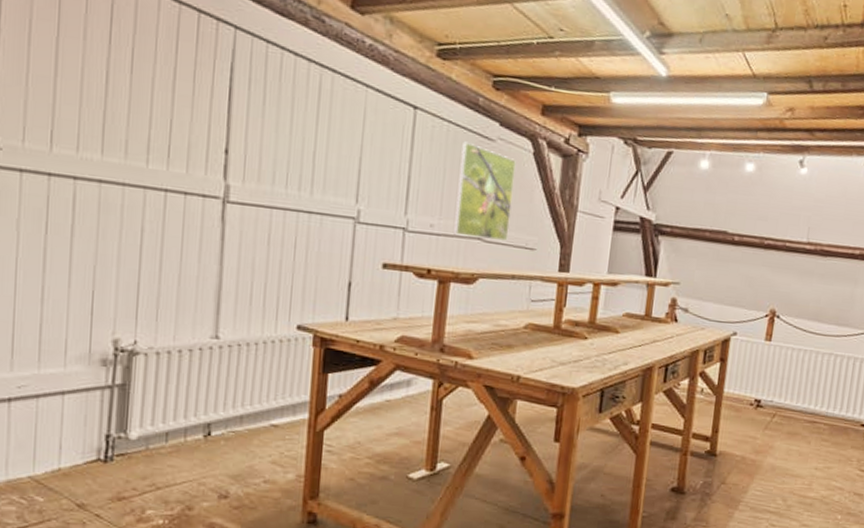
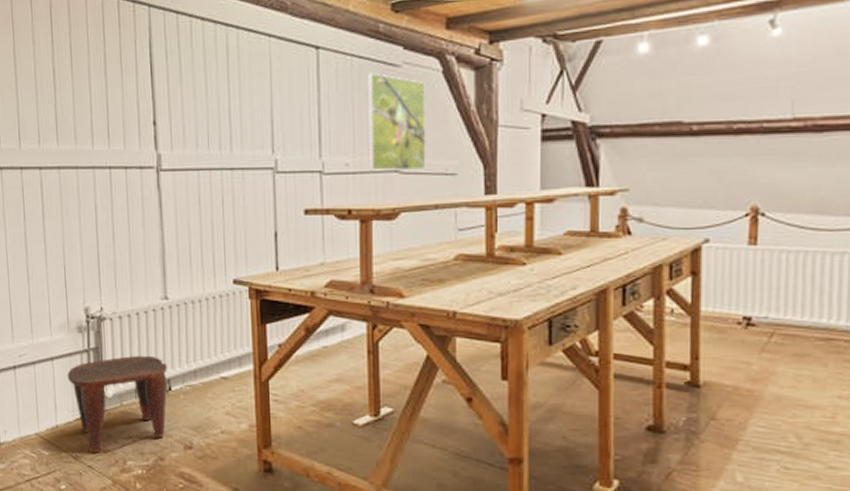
stool: none [80,395,209,501] -> present [67,355,167,453]

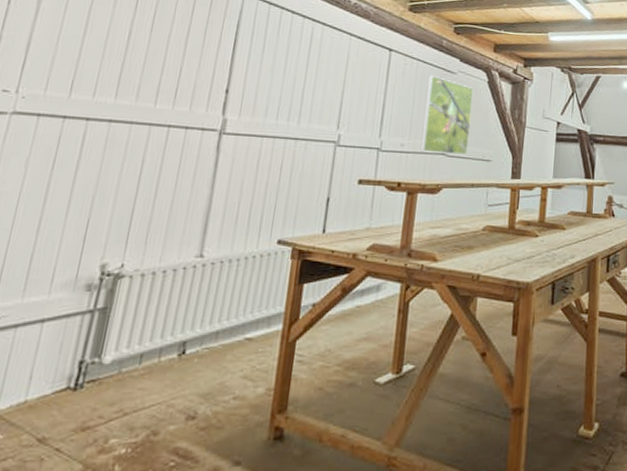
stool: present [67,355,167,453] -> none [56,315,186,432]

